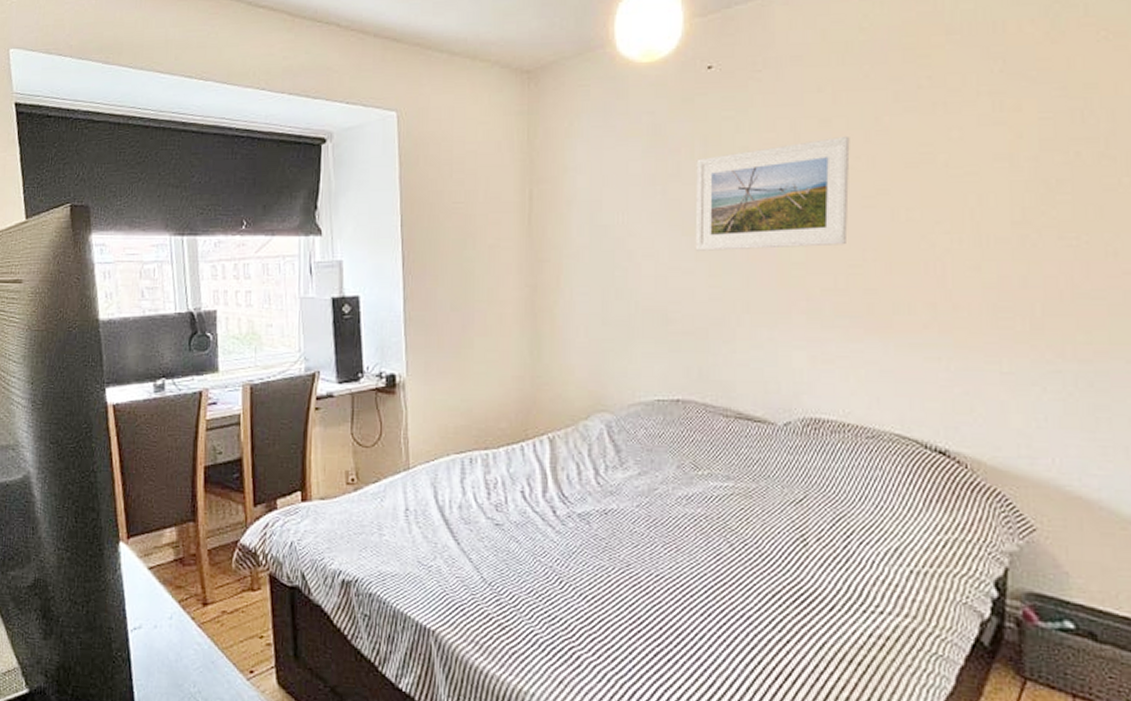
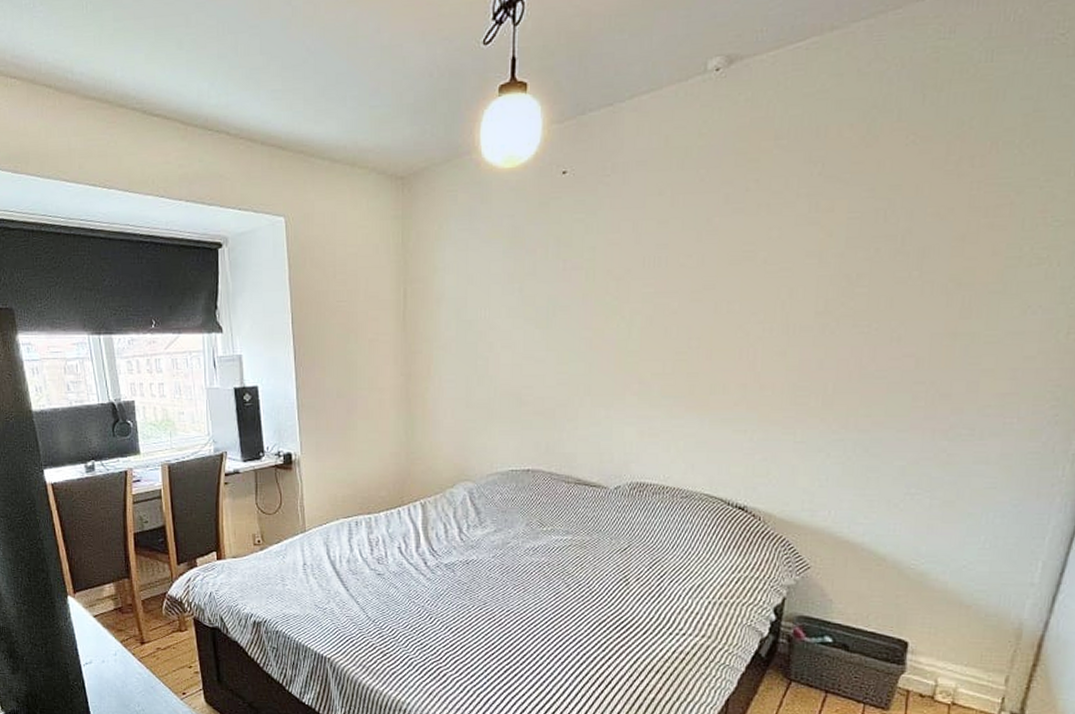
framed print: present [695,135,850,251] -> none [546,236,684,342]

